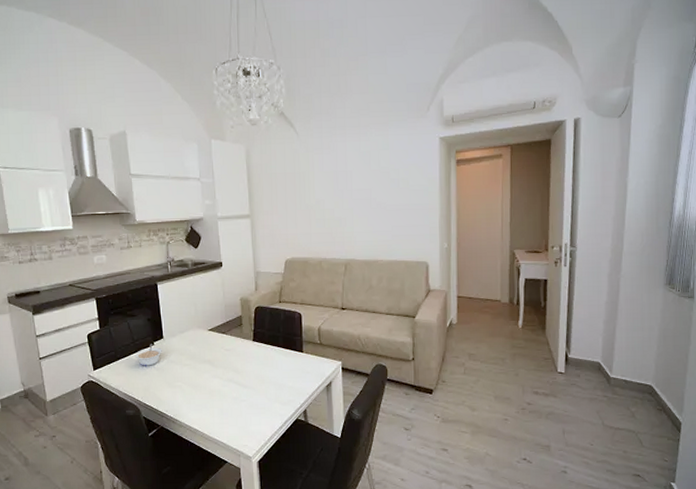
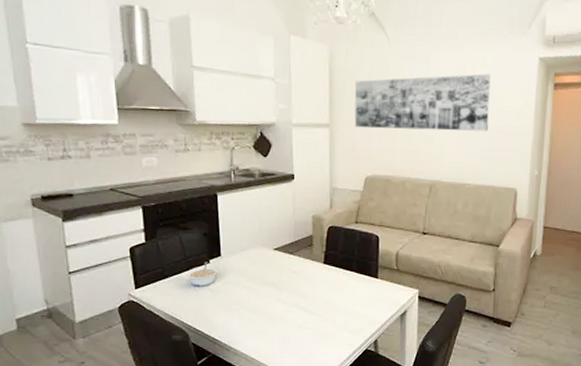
wall art: none [270,157,396,216] -> present [354,74,491,131]

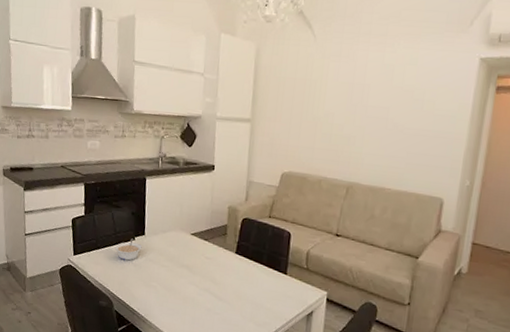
wall art: present [354,74,491,131] -> none [275,74,422,135]

